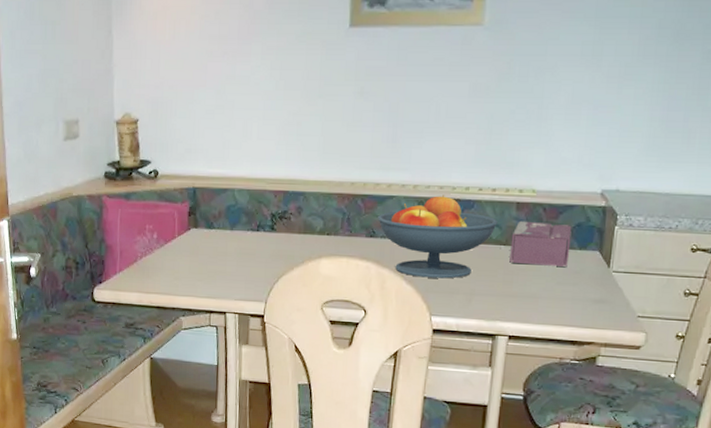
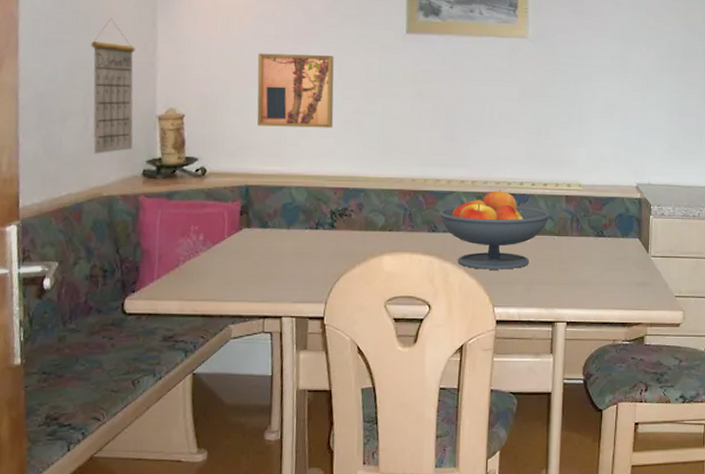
calendar: none [57,26,96,157] -> present [91,18,135,154]
wall art: none [202,54,276,131] -> present [257,53,334,128]
tissue box: present [509,220,572,267] -> none [563,212,614,254]

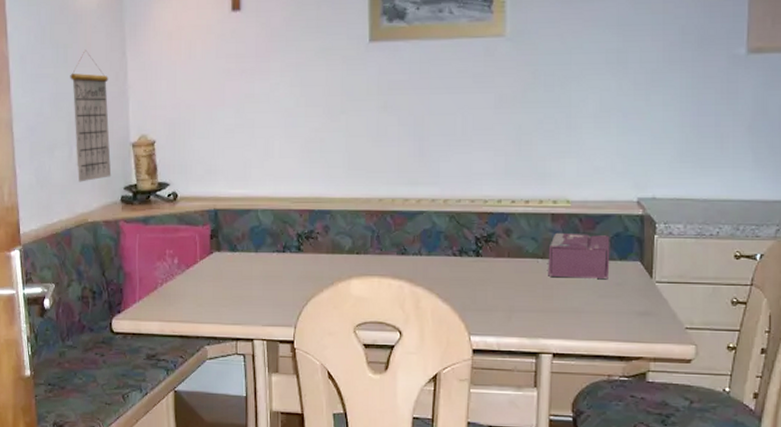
wall art: present [257,53,334,128] -> none [220,71,297,149]
fruit bowl: present [439,190,550,270] -> none [409,208,533,296]
tissue box: none [563,212,614,254] -> present [548,232,610,279]

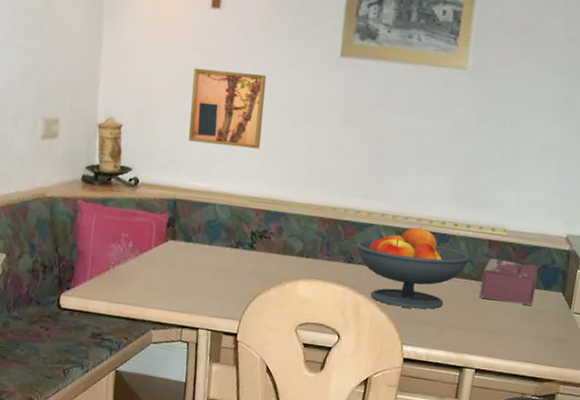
calendar: present [70,49,112,182] -> none [40,24,82,157]
wall art: none [220,71,297,149] -> present [188,68,267,149]
fruit bowl: none [409,208,533,296] -> present [356,227,470,310]

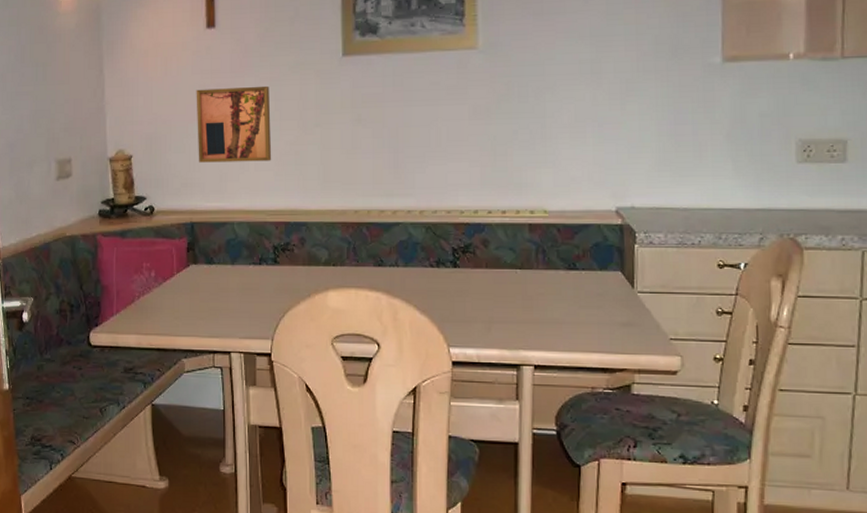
fruit bowl: present [356,227,470,310] -> none [385,219,511,307]
tissue box: present [479,258,539,305] -> none [526,243,590,289]

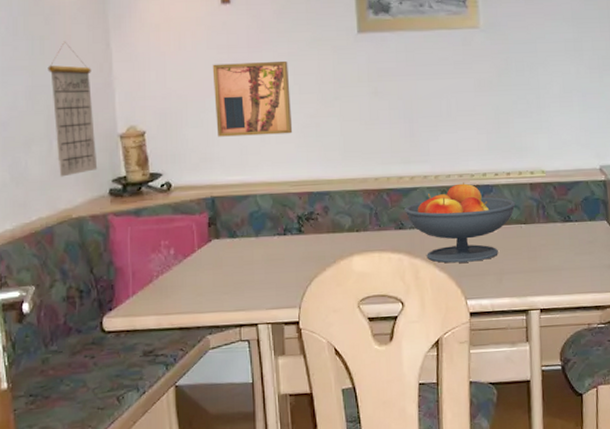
calendar: none [49,67,89,197] -> present [47,41,98,177]
fruit bowl: none [385,219,511,307] -> present [404,182,516,263]

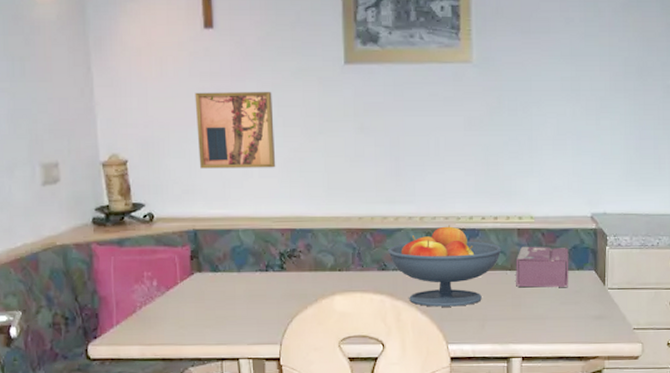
calendar: present [47,41,98,177] -> none [29,63,81,204]
tissue box: none [529,199,582,240] -> present [515,246,569,288]

